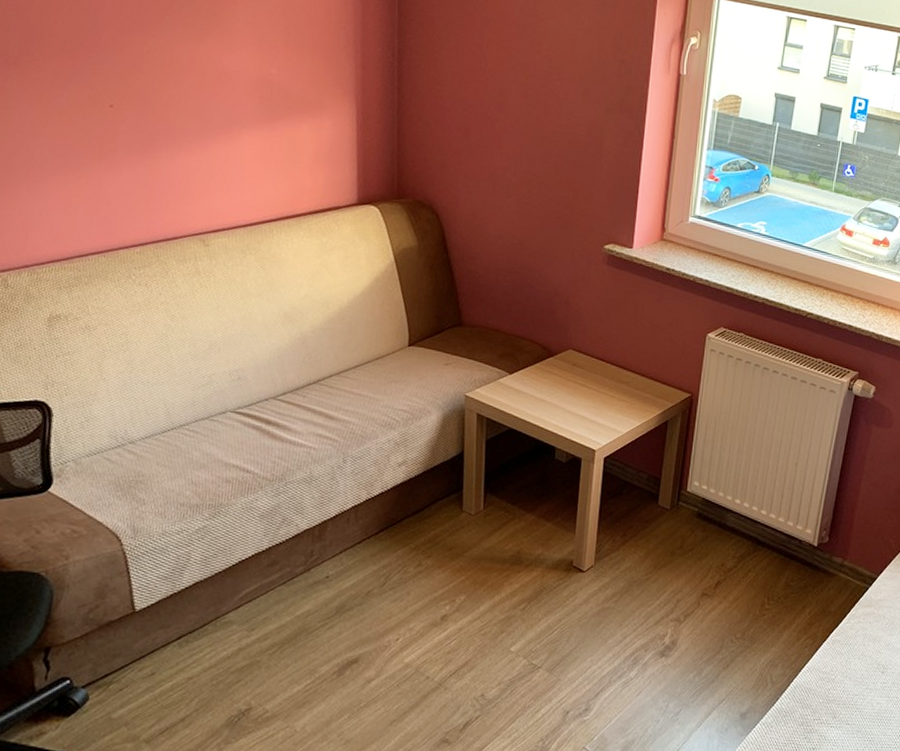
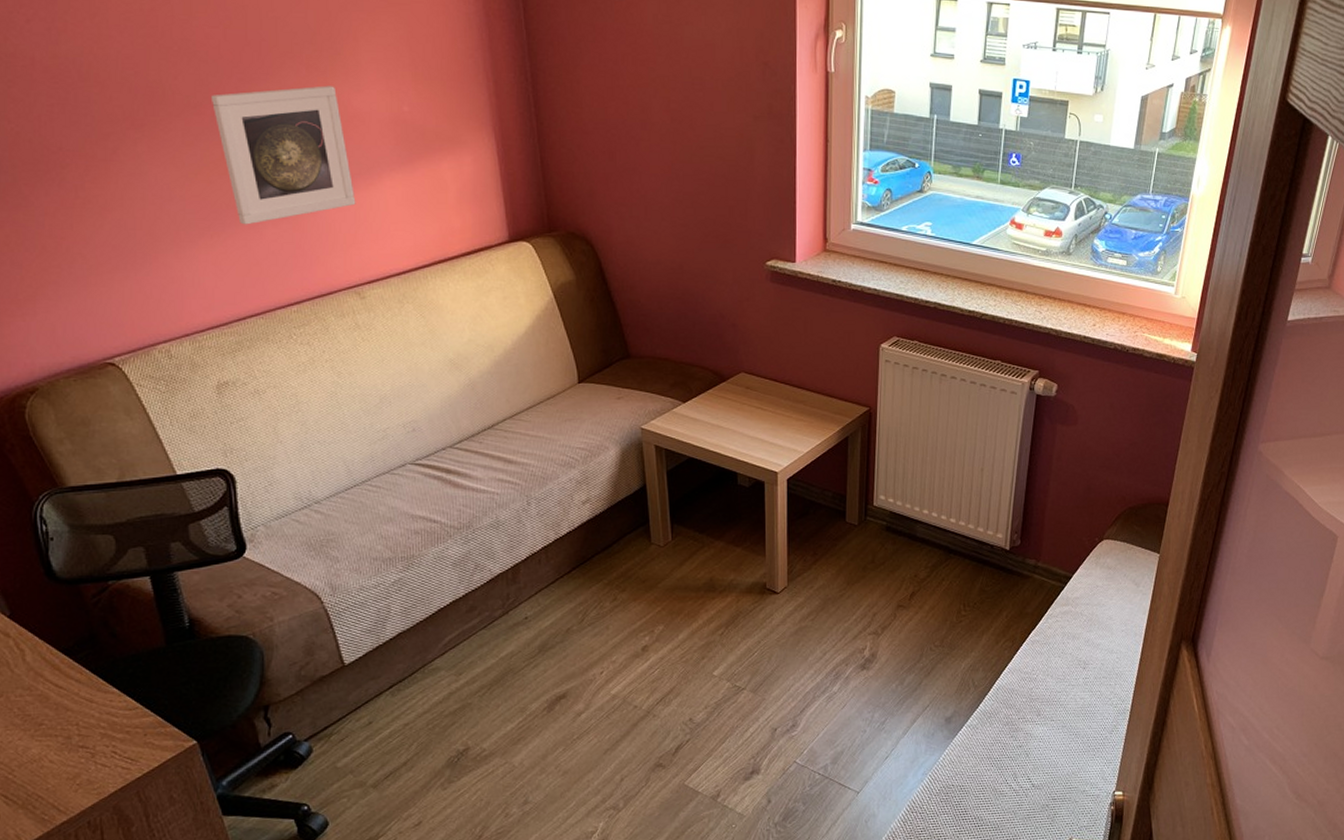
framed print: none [86,41,214,166] -> present [210,85,356,225]

